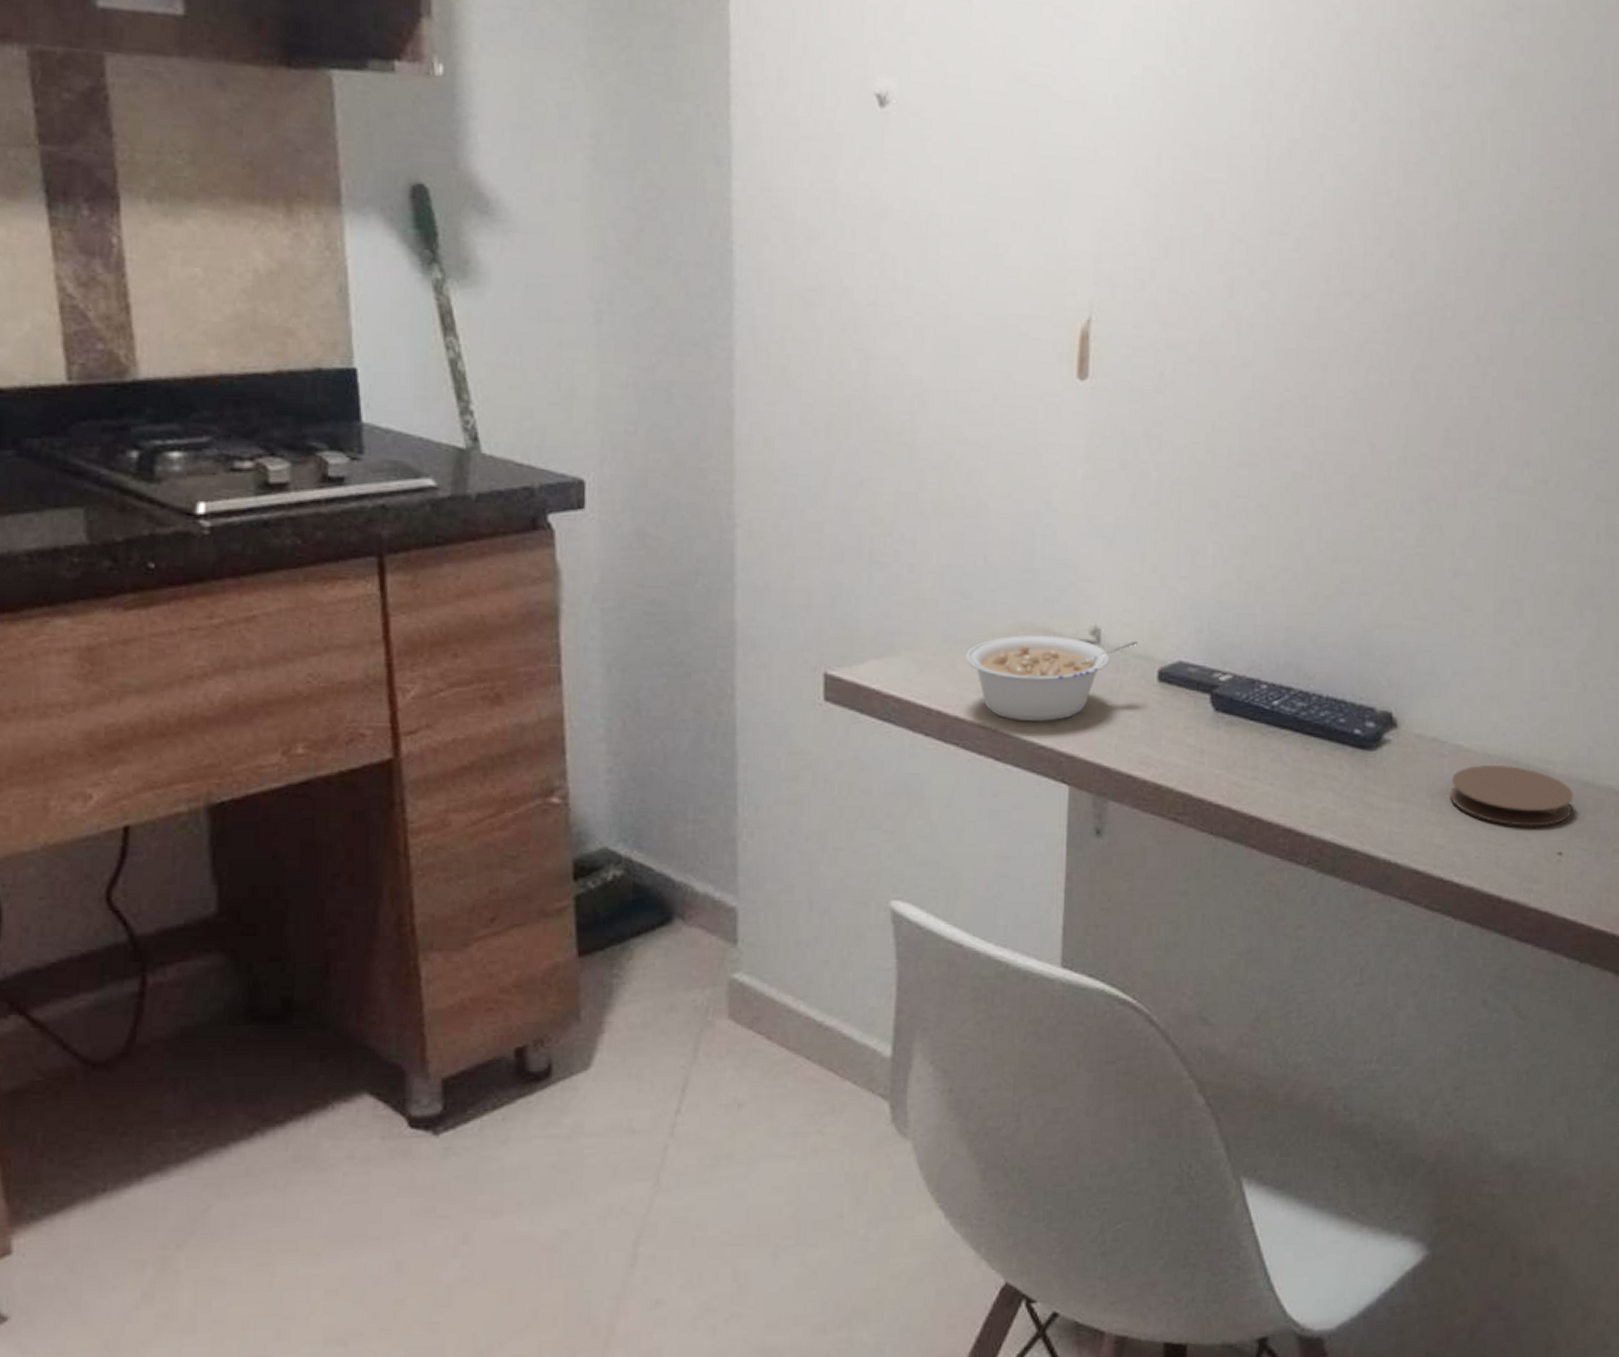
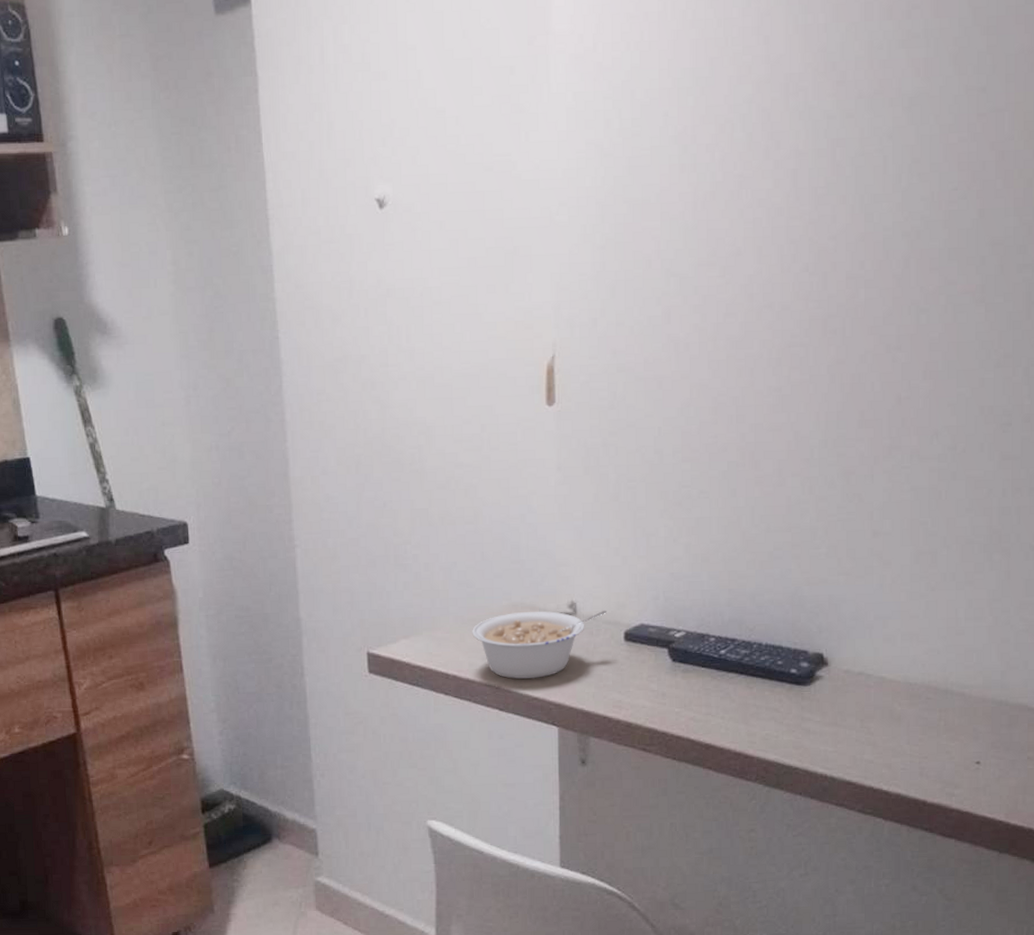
coaster: present [1449,765,1574,827] -> none [876,691,989,742]

